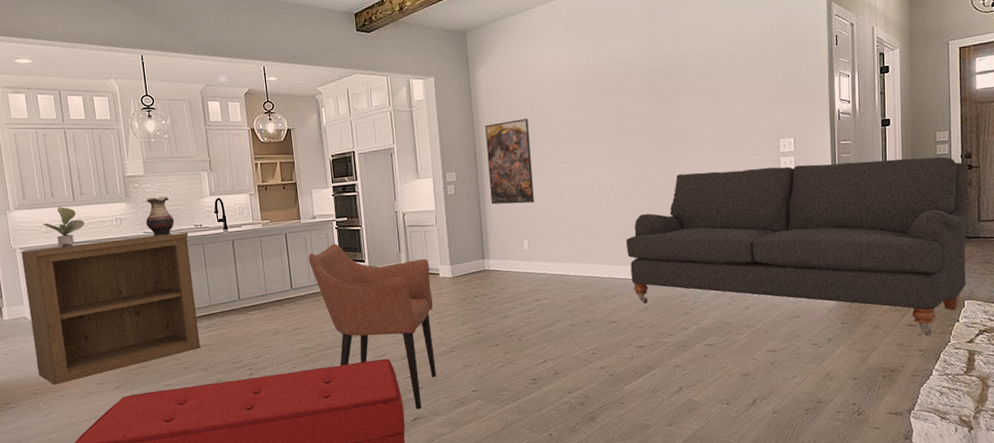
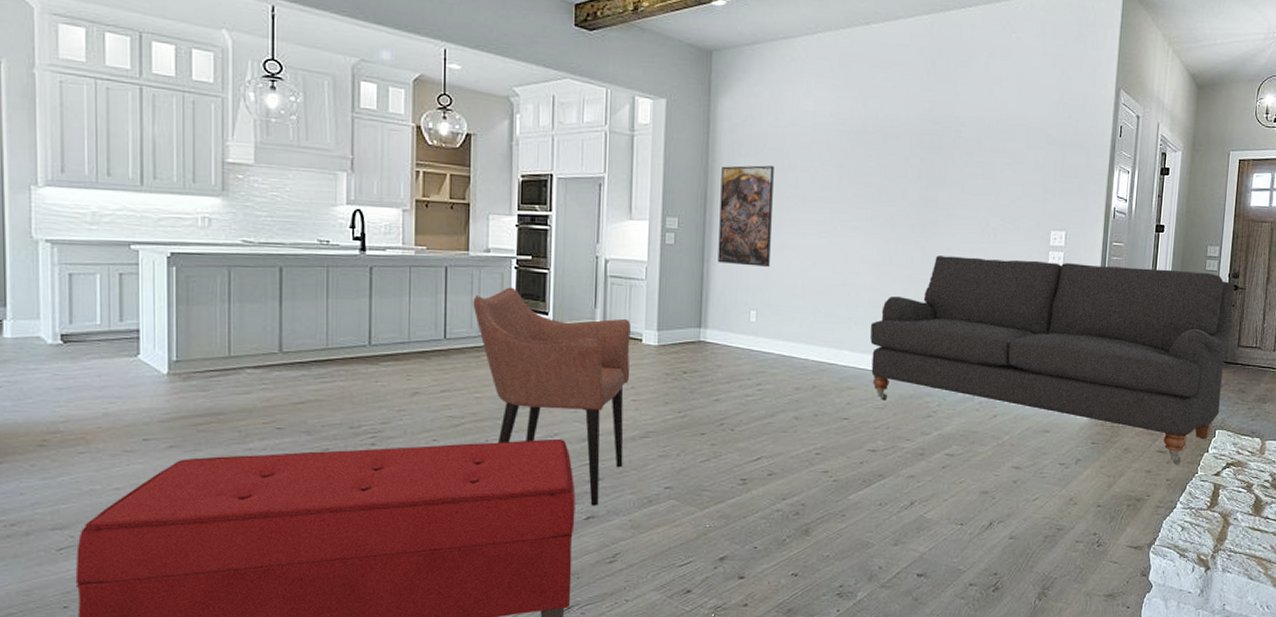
bookshelf: present [21,233,200,385] -> none [46,243,309,437]
potted plant: present [42,207,85,249] -> none [86,190,154,249]
vase: present [145,196,175,237] -> none [247,195,291,249]

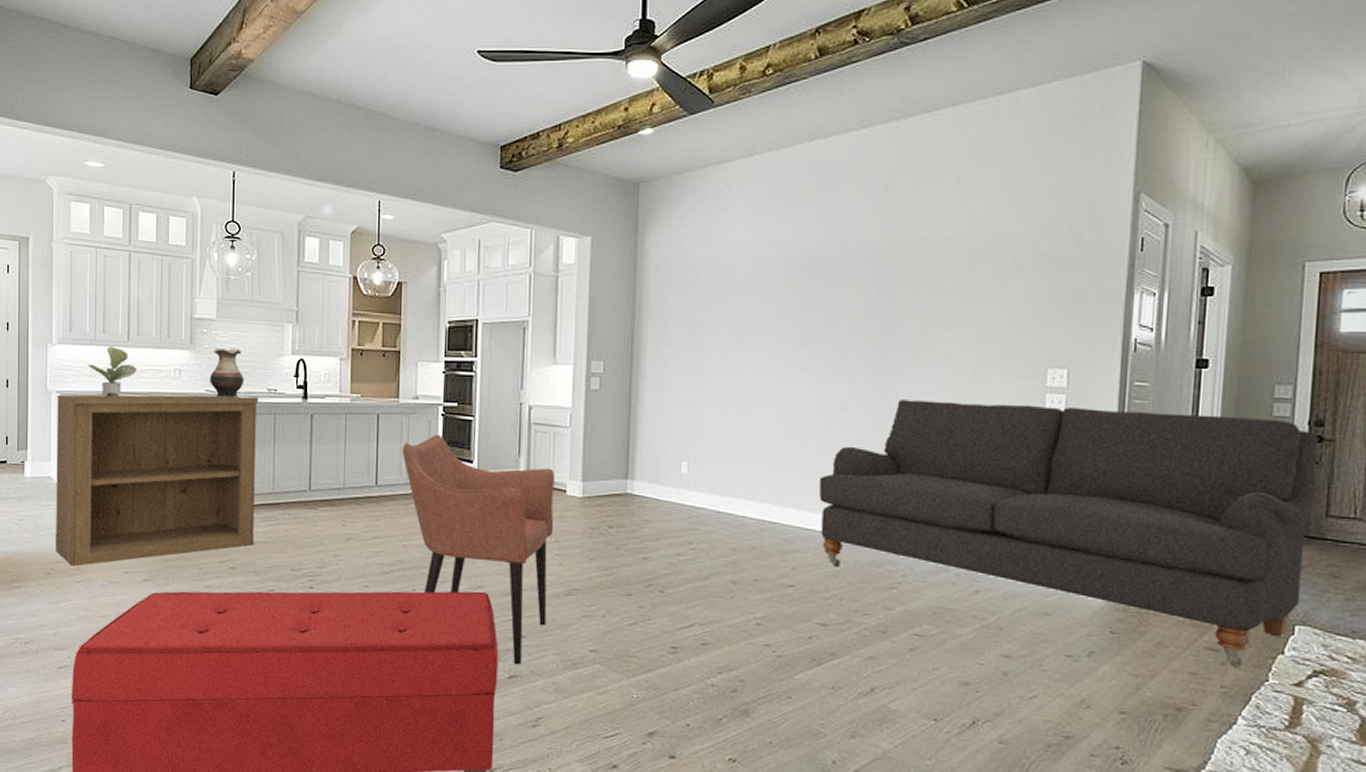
bookshelf: none [46,243,309,437] -> present [56,394,259,567]
potted plant: none [86,190,154,249] -> present [87,346,137,398]
vase: none [247,195,291,249] -> present [210,347,245,398]
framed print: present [718,165,774,267] -> none [645,302,707,413]

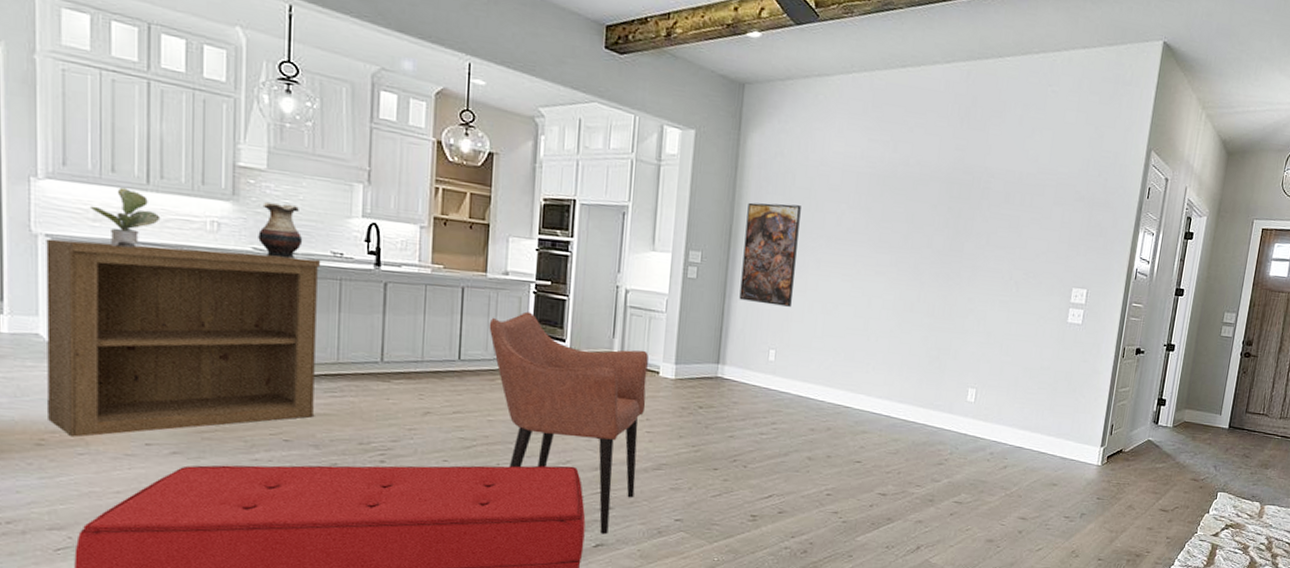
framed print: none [645,302,707,413] -> present [739,202,801,307]
sofa: present [818,400,1319,669] -> none [886,306,1248,524]

